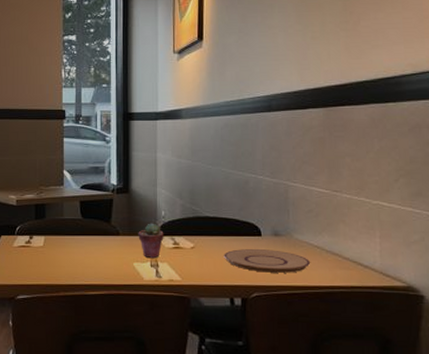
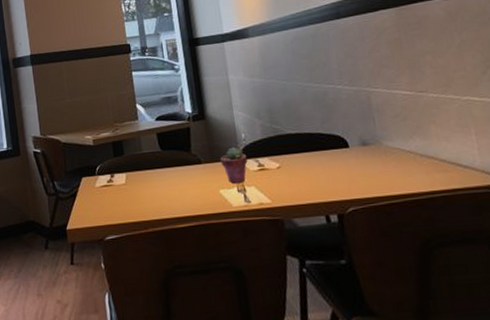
plate: present [224,249,310,273] -> none [312,160,405,185]

